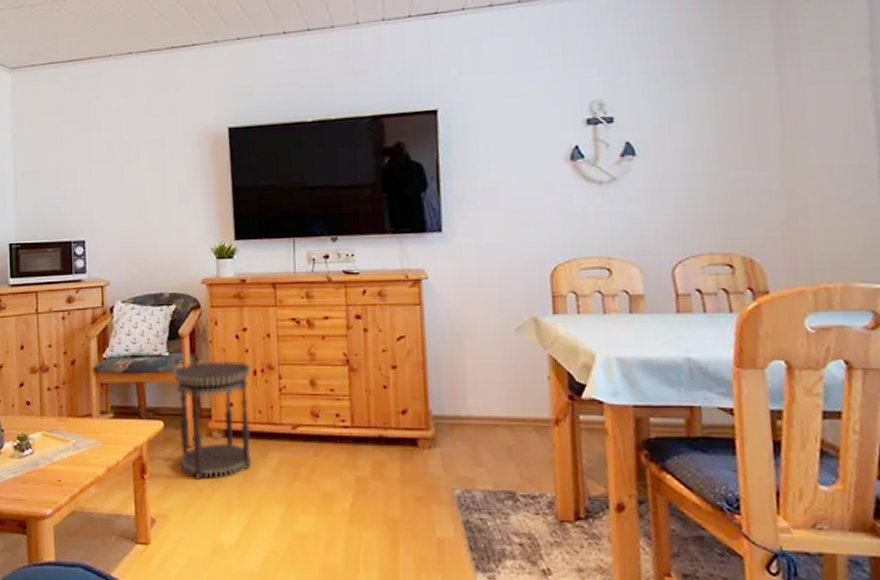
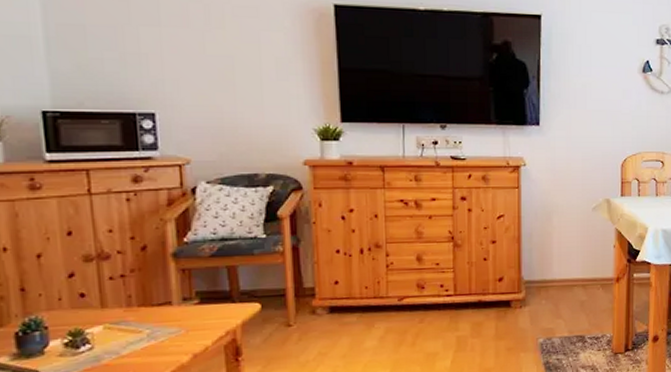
side table: present [172,360,252,480] -> none [270,240,358,356]

